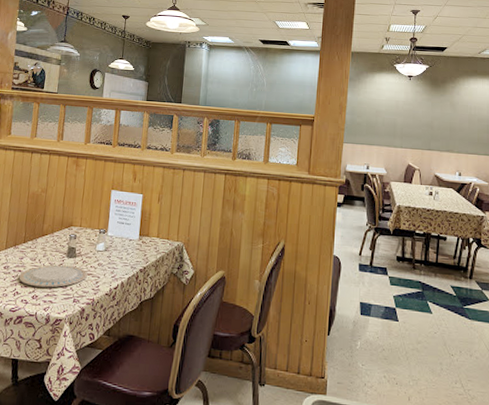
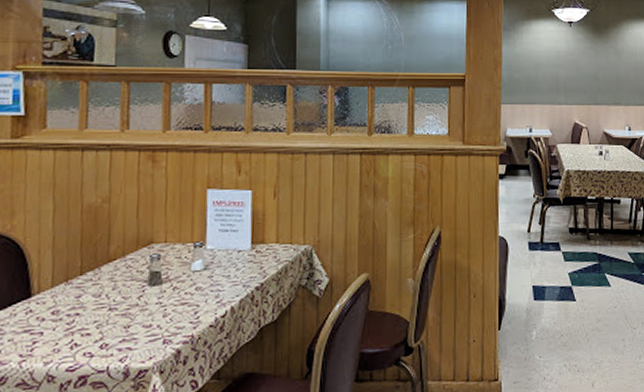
plate: present [18,264,88,288] -> none [76,296,183,333]

